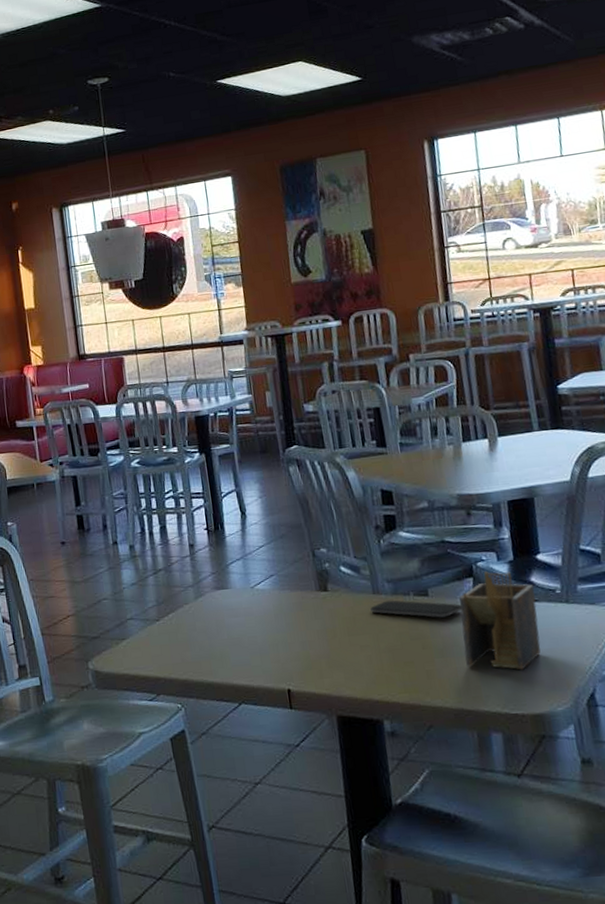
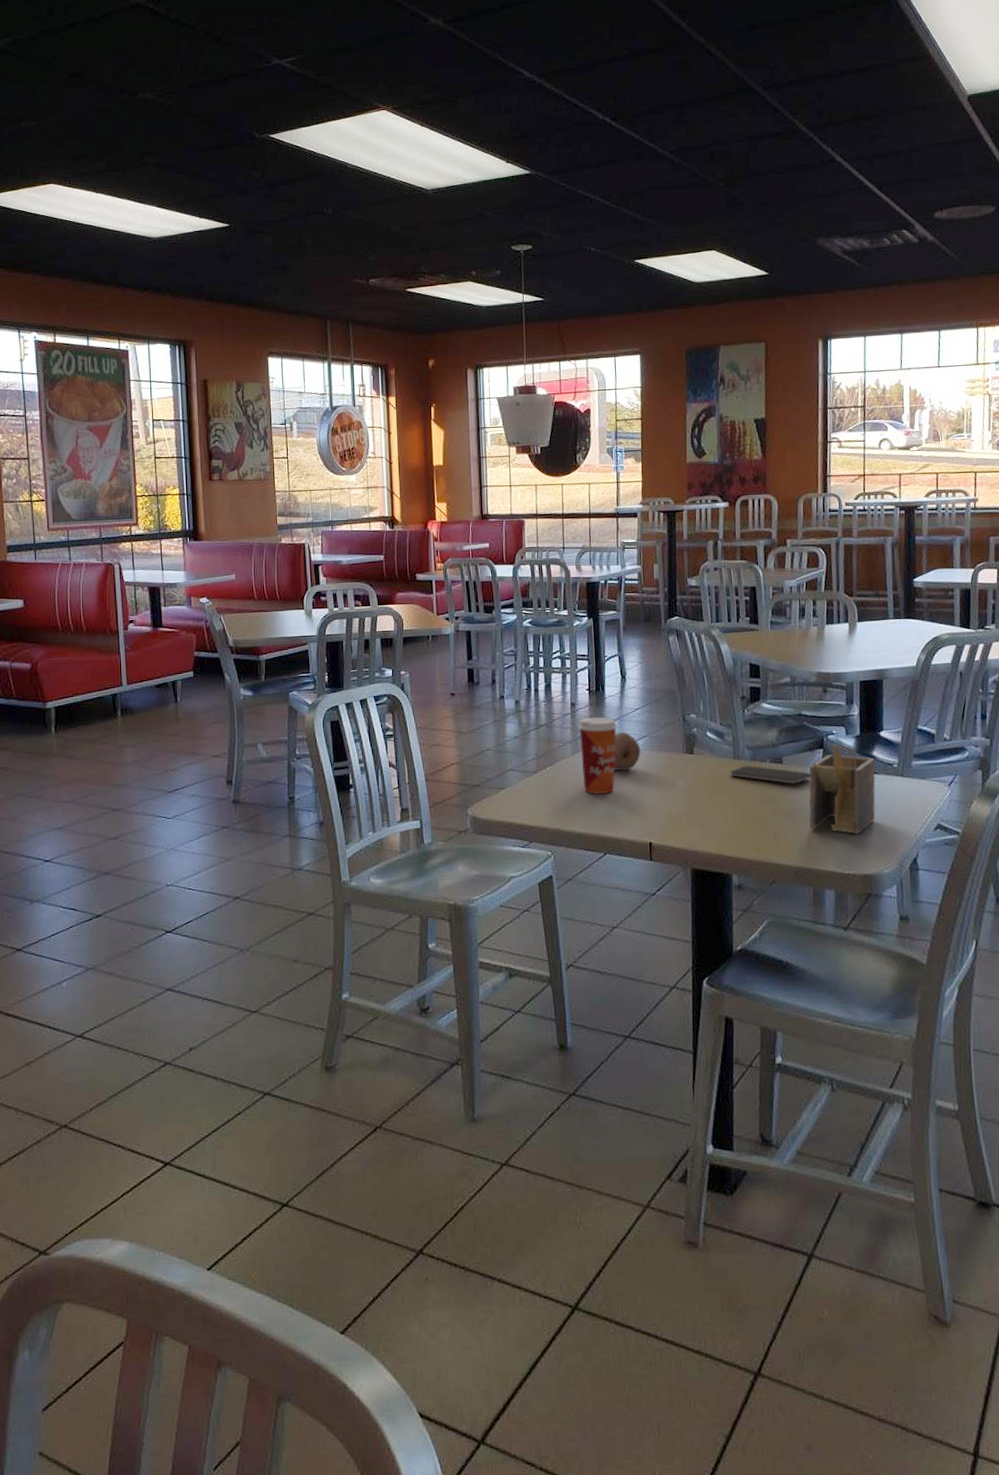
paper cup: none [198,557,244,640] -> present [577,717,618,794]
fruit: none [239,571,270,613] -> present [613,731,641,770]

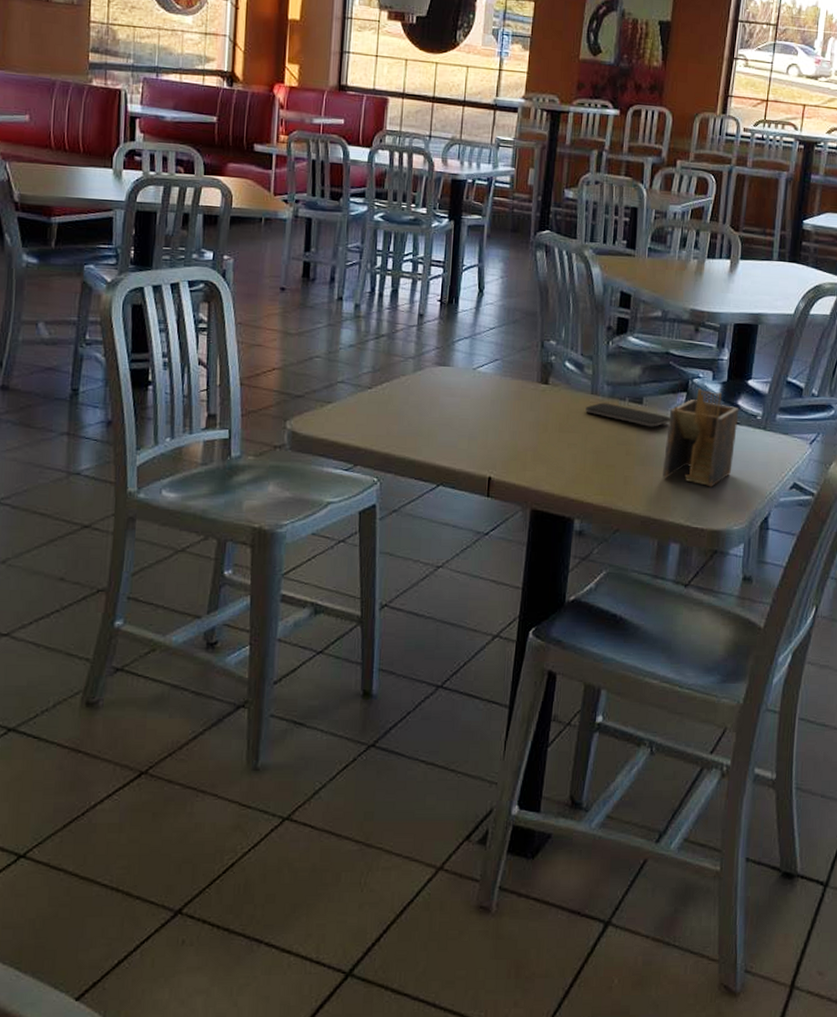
paper cup: present [577,717,618,794] -> none [422,332,469,419]
fruit: present [613,731,641,770] -> none [458,352,491,395]

